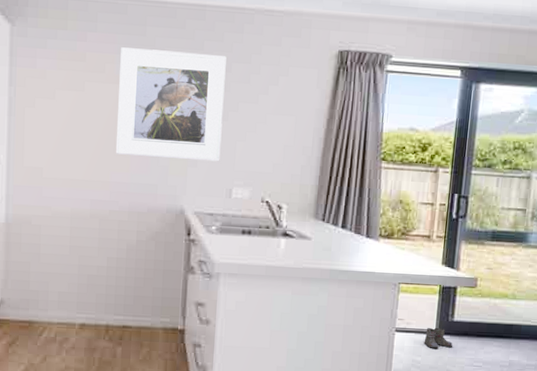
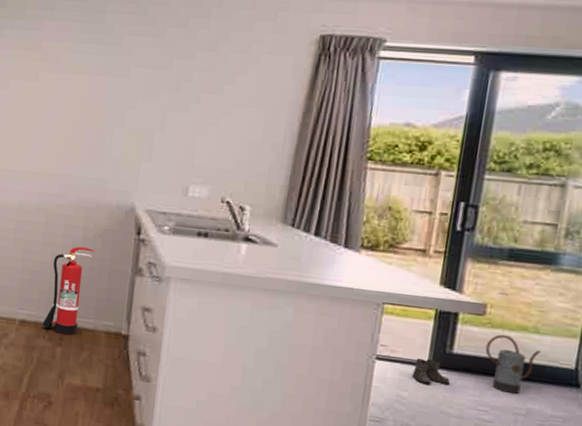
fire extinguisher: none [102,249,149,334] -> present [42,246,95,335]
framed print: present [115,47,226,162] -> none [66,36,190,157]
watering can: none [478,302,518,350] -> present [485,334,541,394]

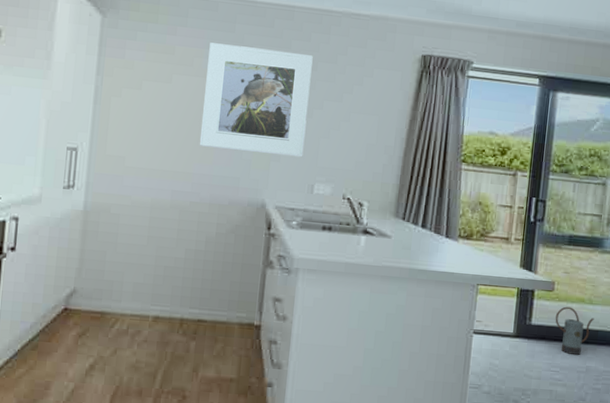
fire extinguisher: present [42,246,95,335] -> none [176,242,228,328]
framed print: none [66,36,190,157] -> present [199,42,313,158]
boots: present [411,358,450,385] -> none [501,330,530,353]

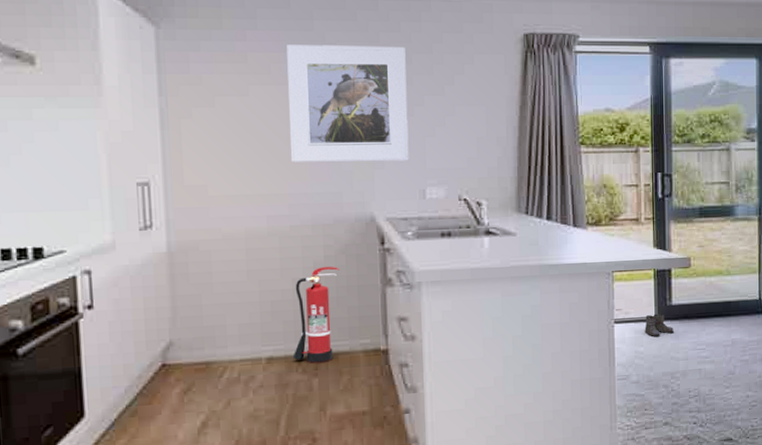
fire extinguisher: none [176,242,228,328] -> present [292,266,339,363]
boots: none [501,330,530,353] -> present [644,313,674,337]
watering can: present [555,306,594,355] -> none [695,281,734,330]

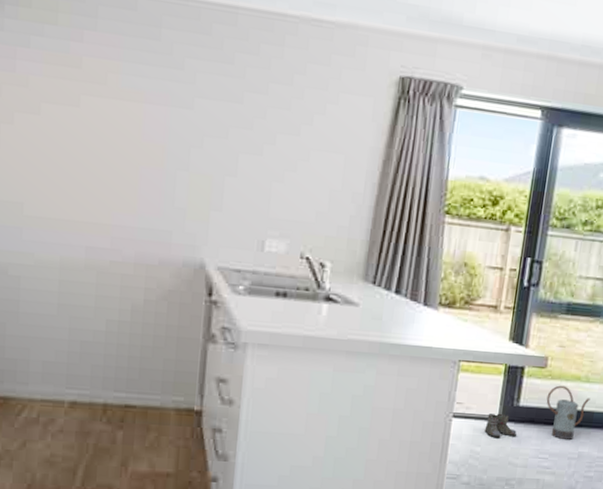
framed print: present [287,45,409,163] -> none [118,53,262,206]
fire extinguisher: present [292,266,339,363] -> none [98,311,159,415]
watering can: none [695,281,734,330] -> present [546,385,591,440]

